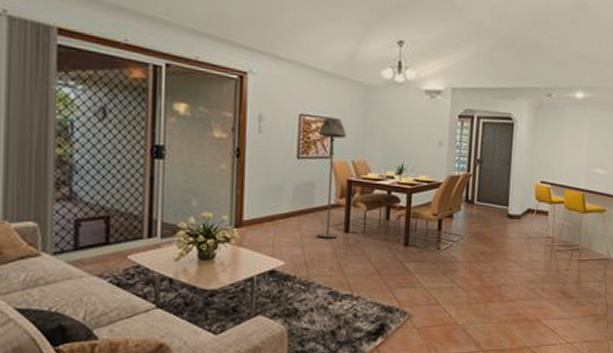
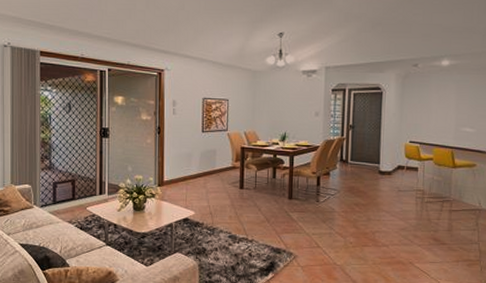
floor lamp: present [317,117,346,239] -> none [217,98,239,194]

